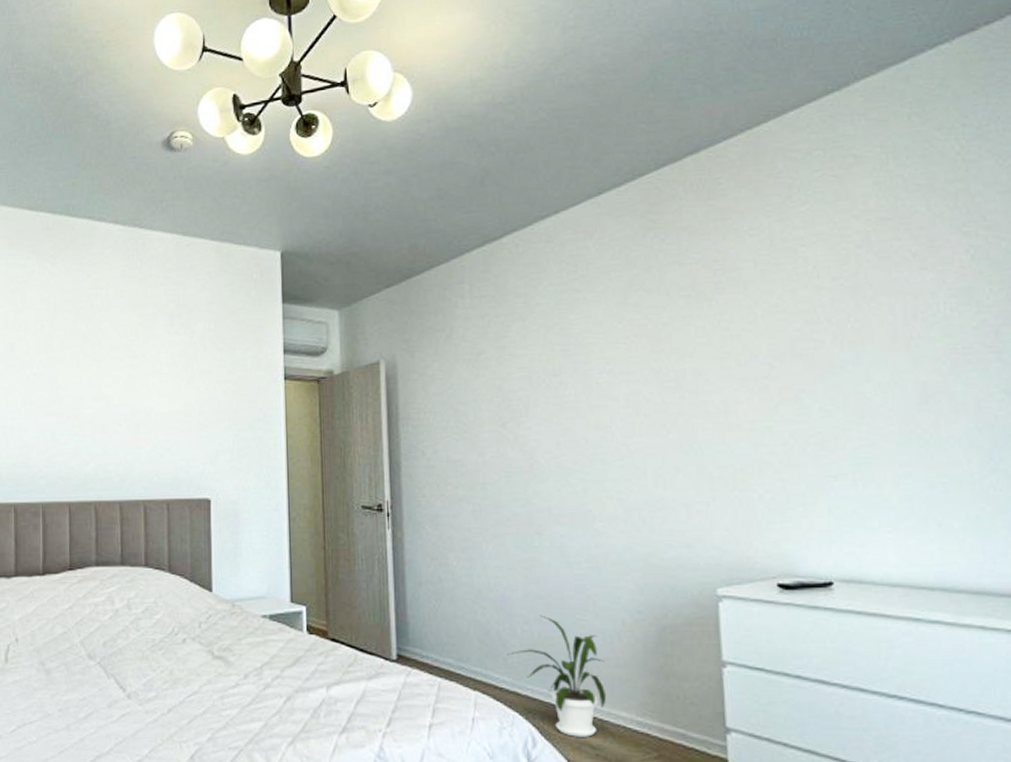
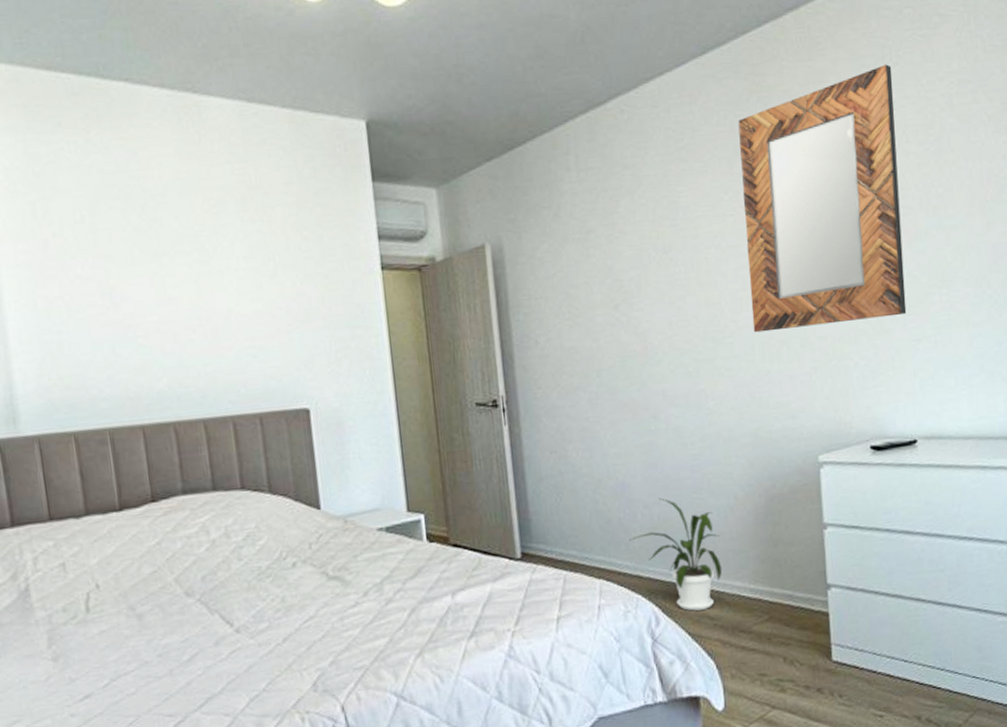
home mirror: none [634,203,819,458] -> present [738,64,907,333]

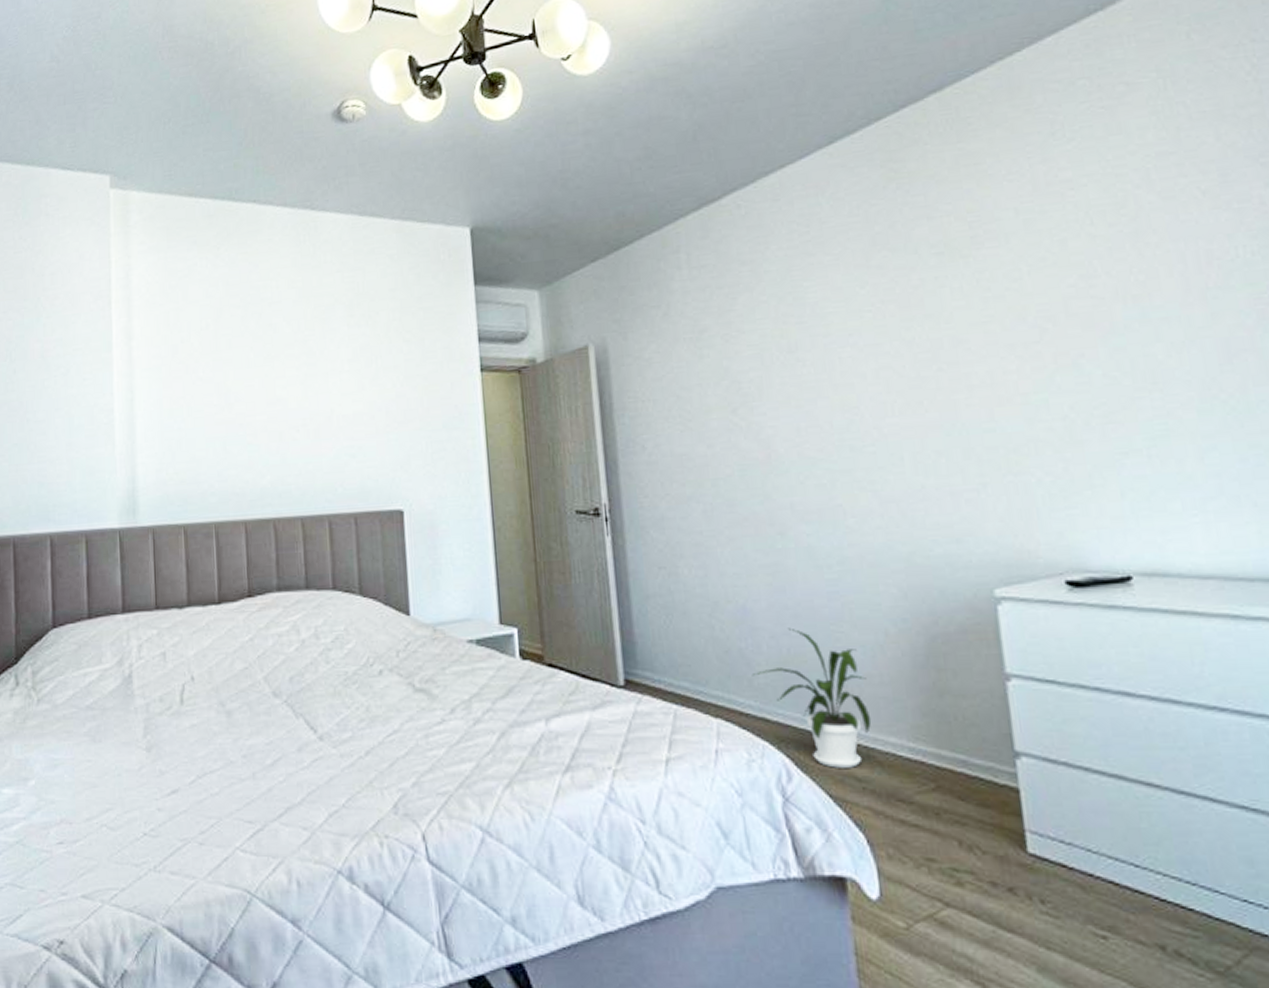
home mirror: present [738,64,907,333] -> none [874,141,1106,442]

